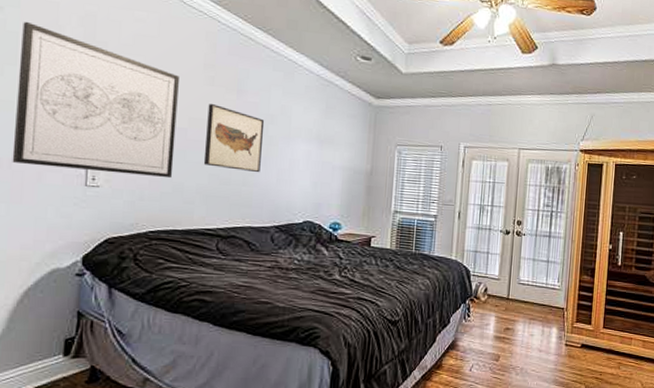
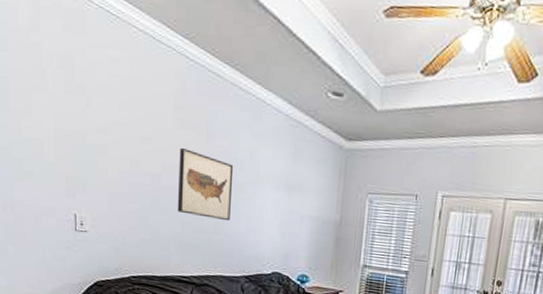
wall art: present [12,21,179,179] -> none [11,65,152,225]

